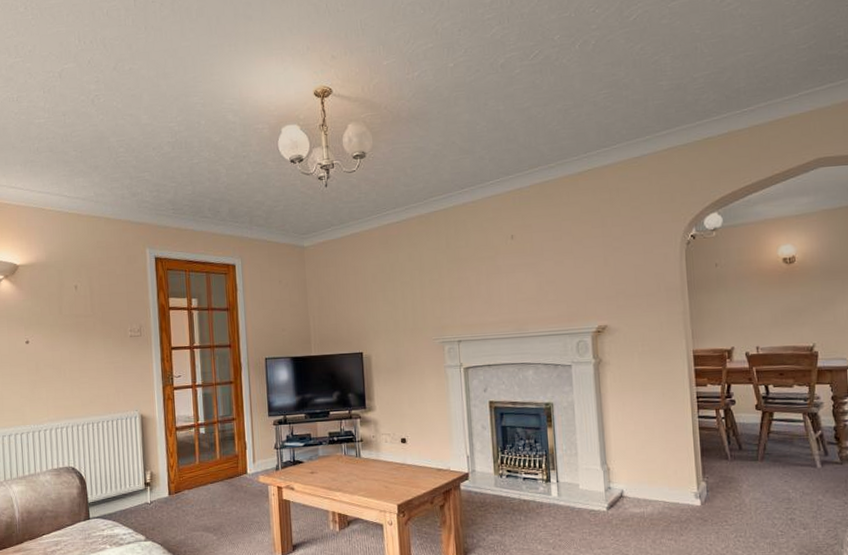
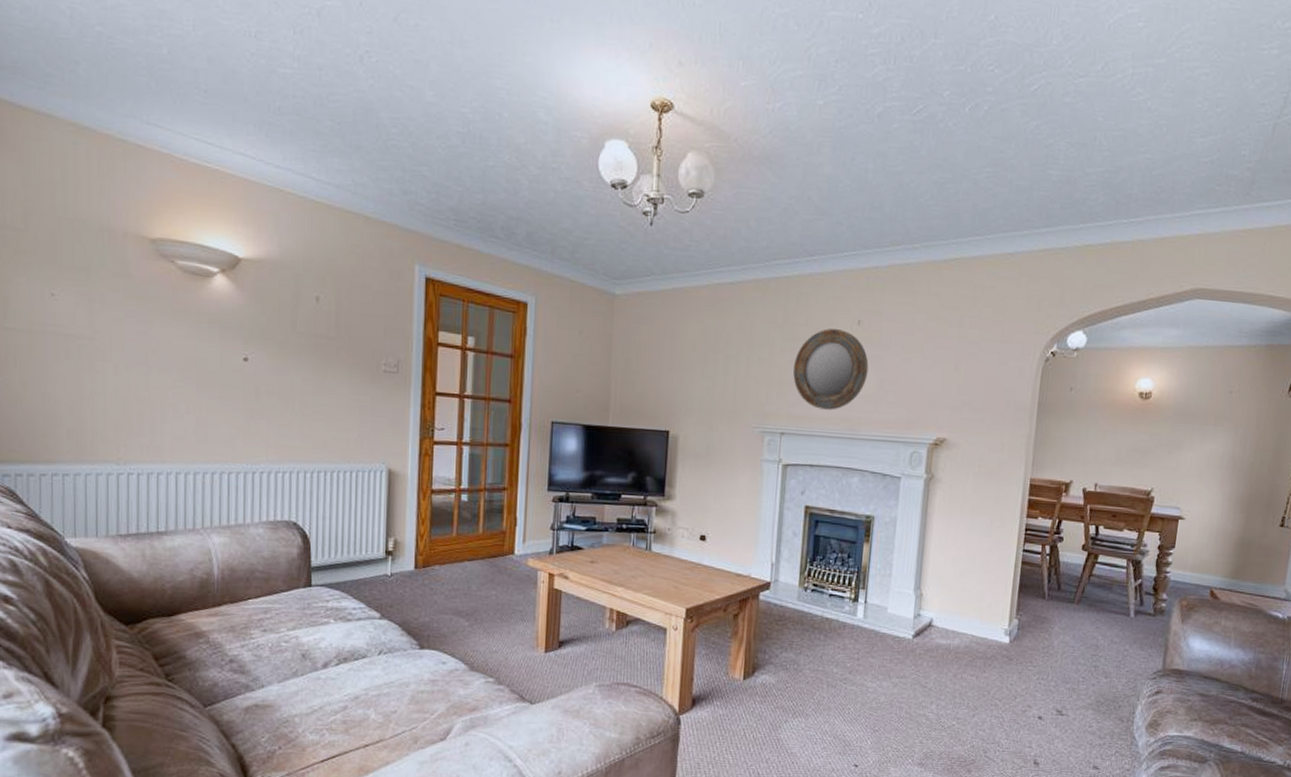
home mirror: none [460,245,527,316] -> present [792,328,869,410]

